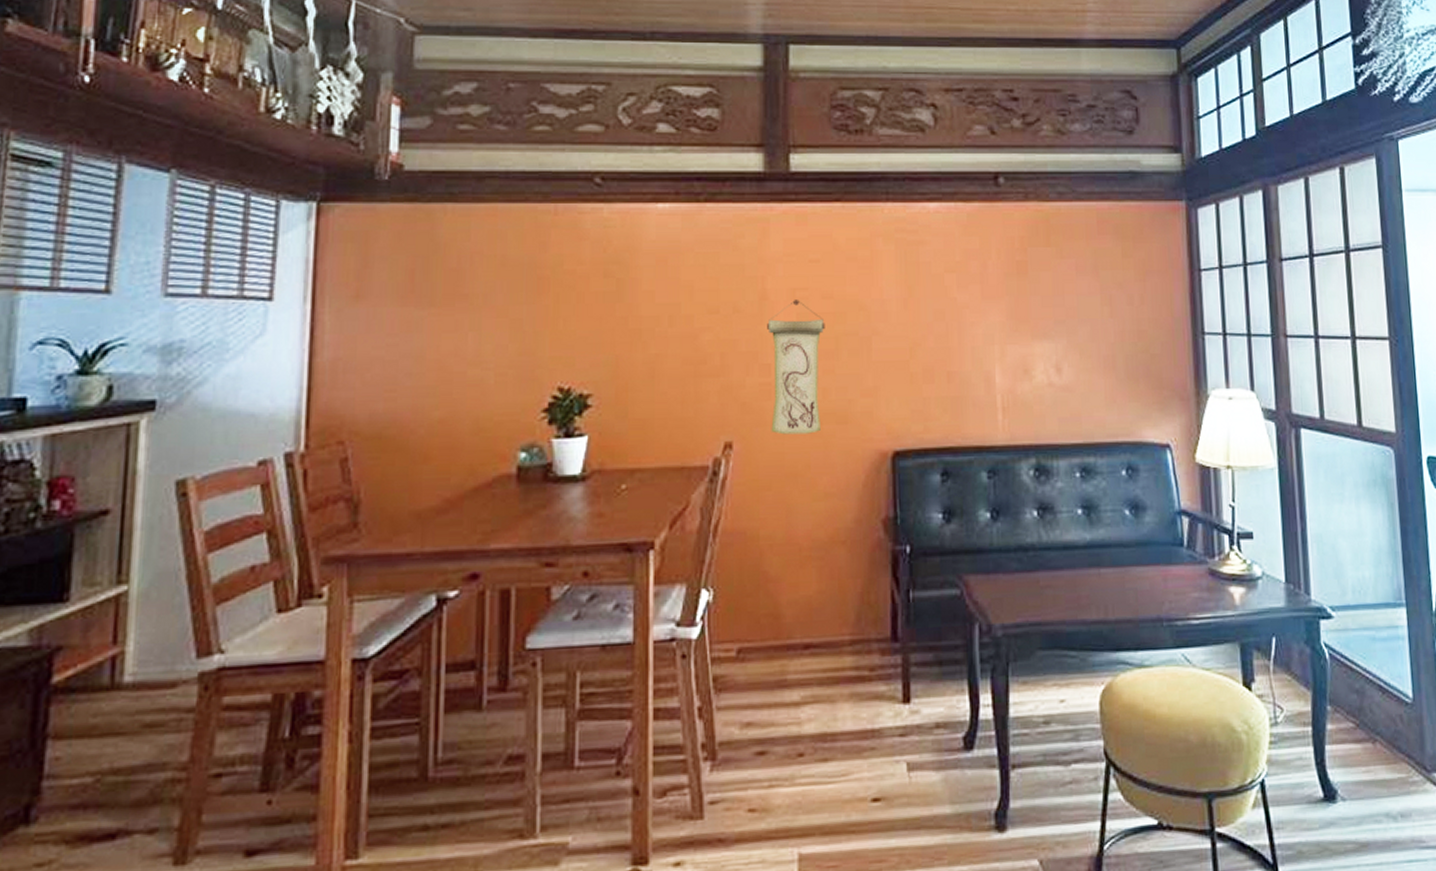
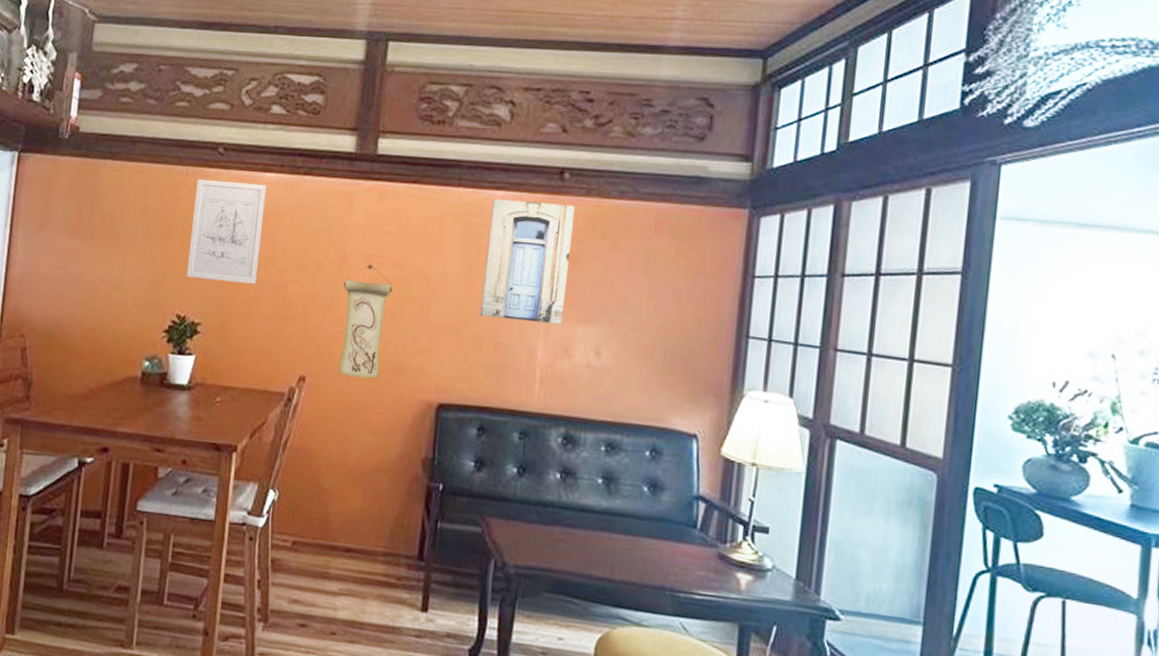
wall art: none [567,216,660,340] -> present [186,178,267,284]
wall art: none [926,211,1017,345] -> present [480,199,575,324]

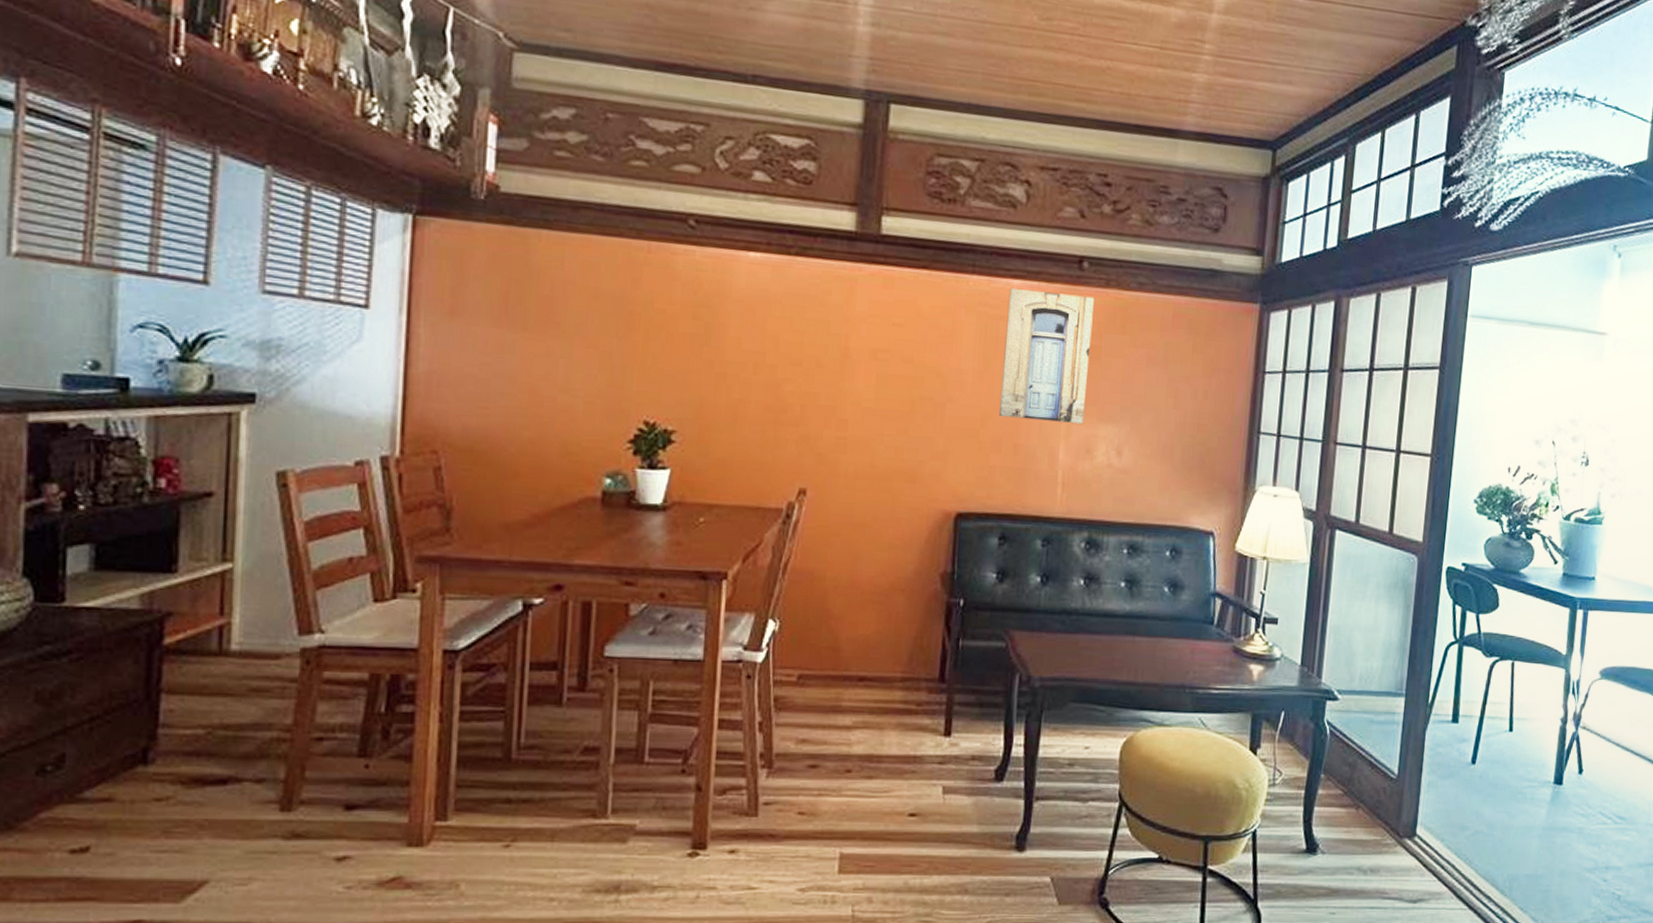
wall art: present [186,178,267,284] -> none [654,256,751,384]
wall scroll: present [338,265,392,379] -> none [843,360,903,489]

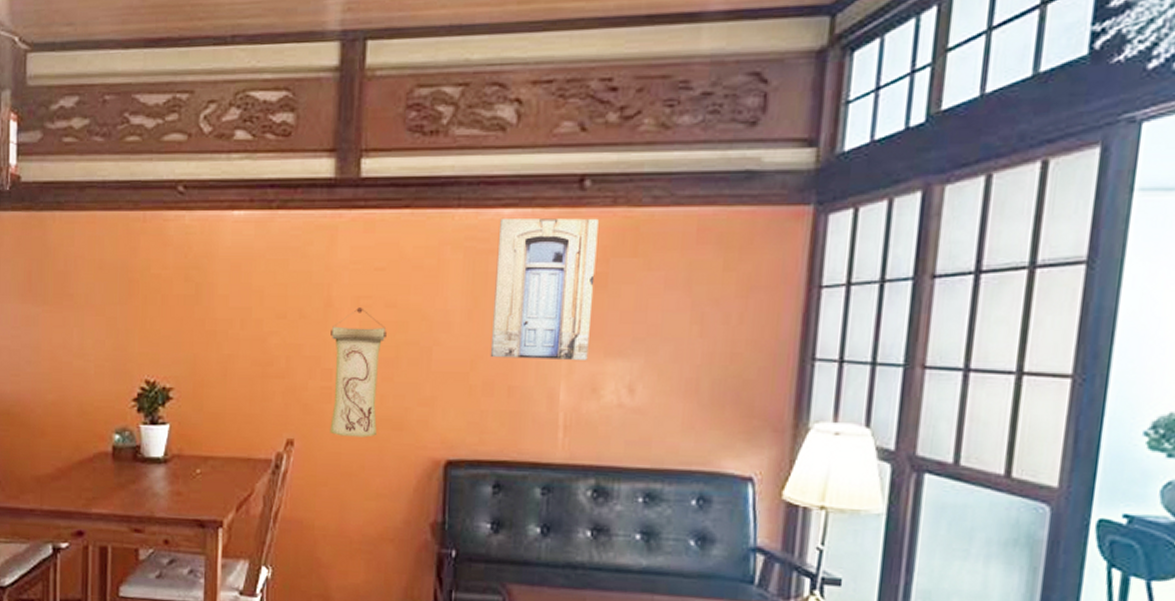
wall scroll: none [843,360,903,489] -> present [329,308,387,438]

